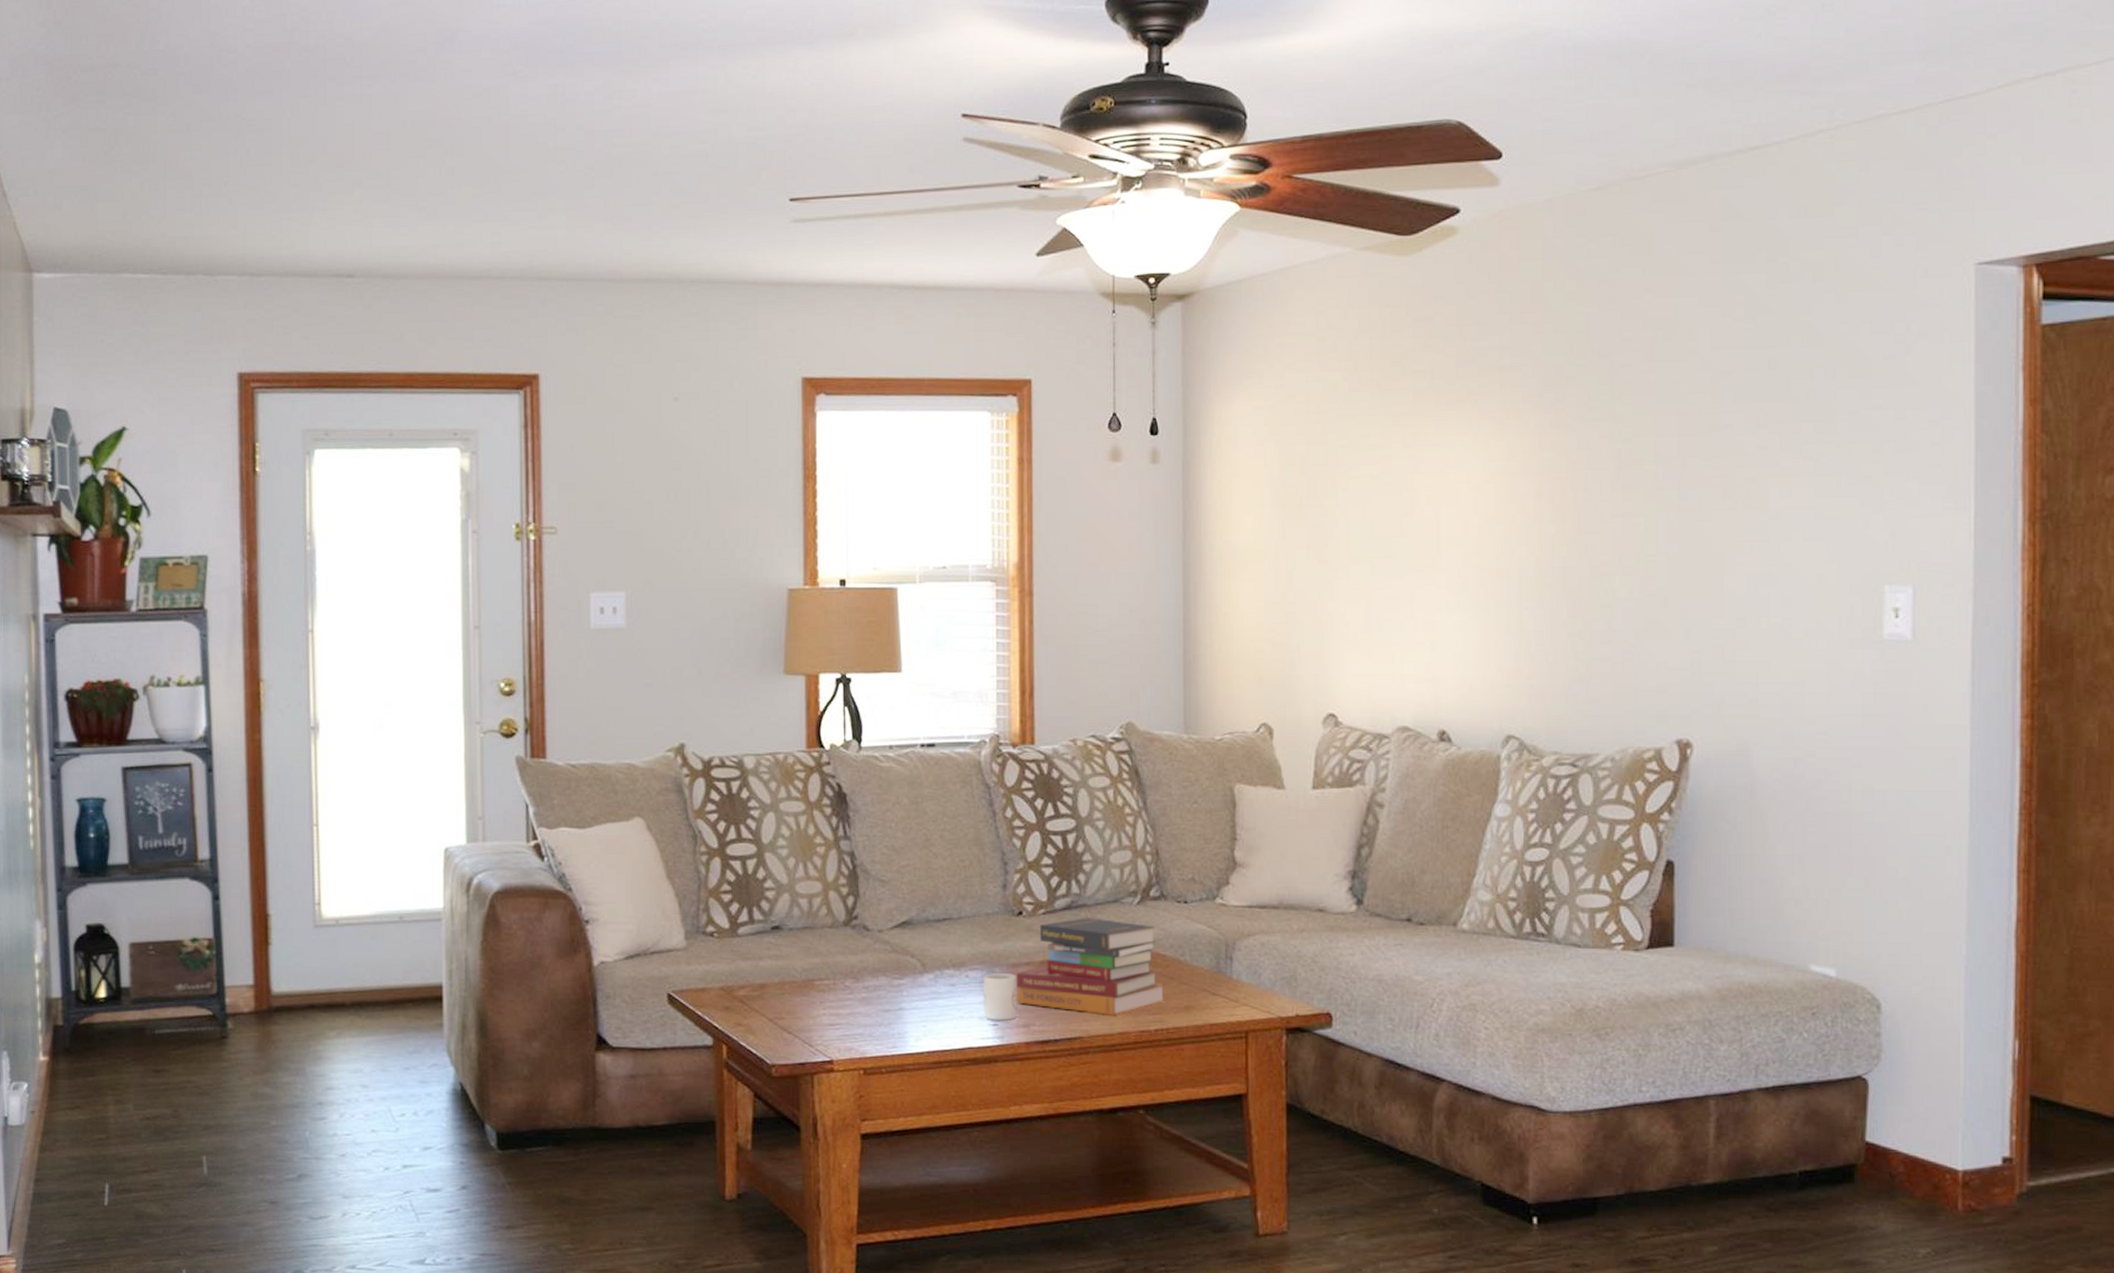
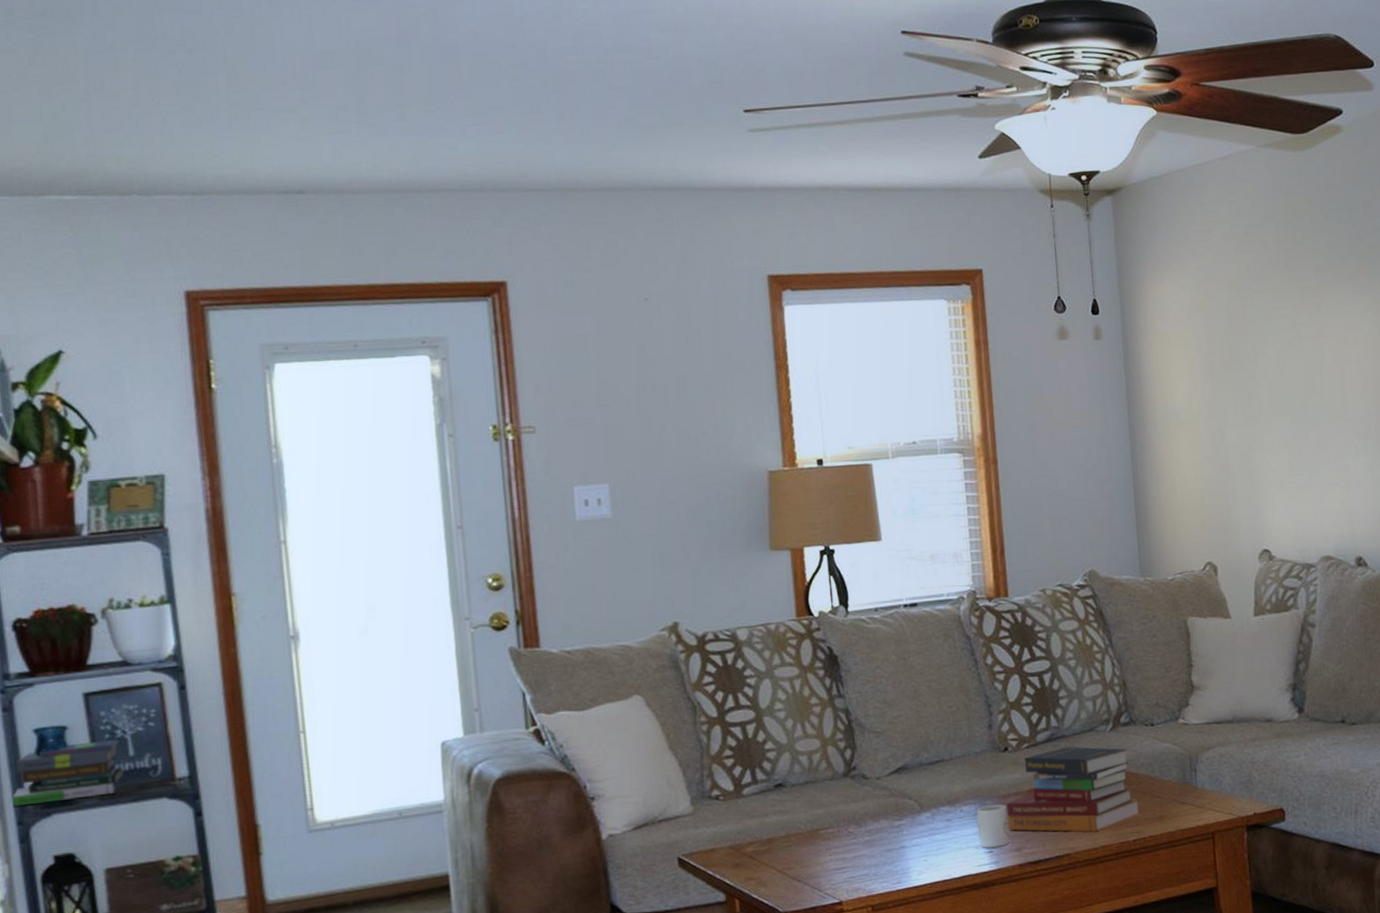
books: none [54,815,152,874] -> present [12,739,124,808]

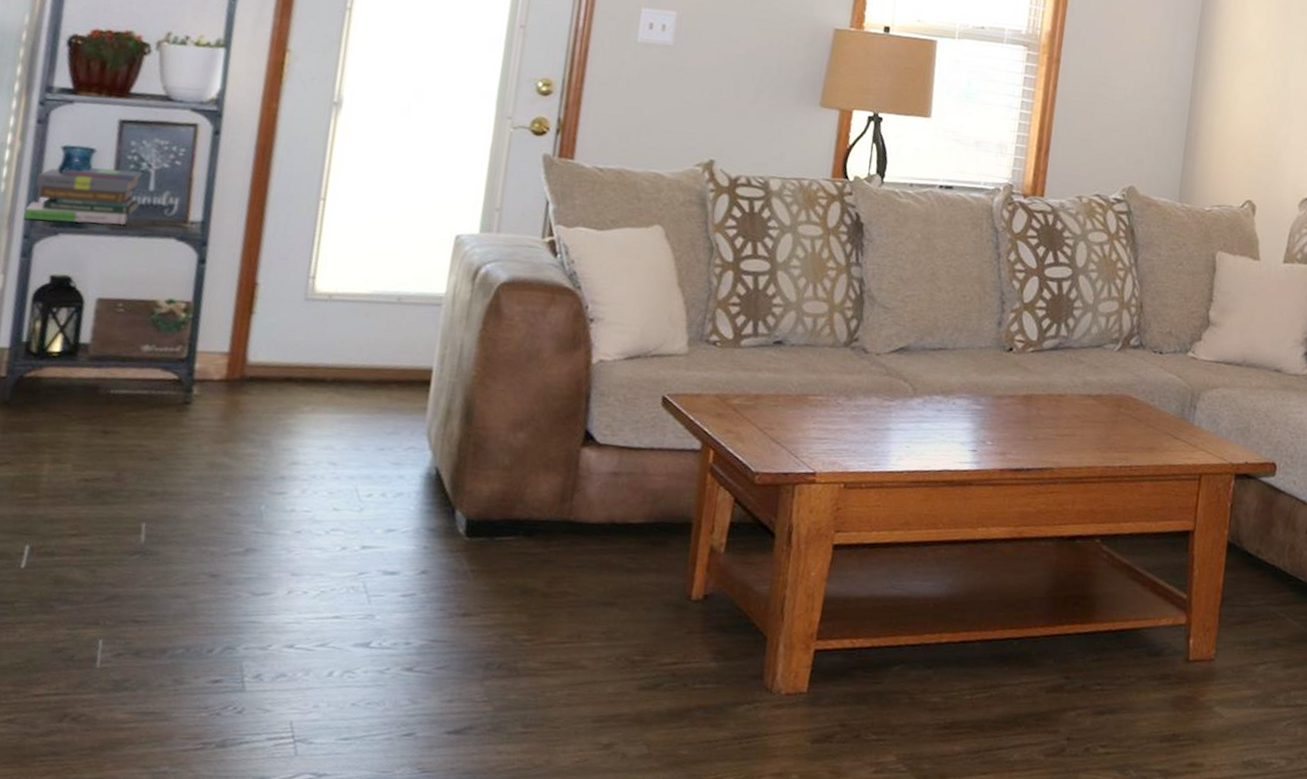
mug: present [976,804,1010,849] -> none [965,402,1001,449]
books: present [1006,747,1141,832] -> none [998,358,1134,451]

